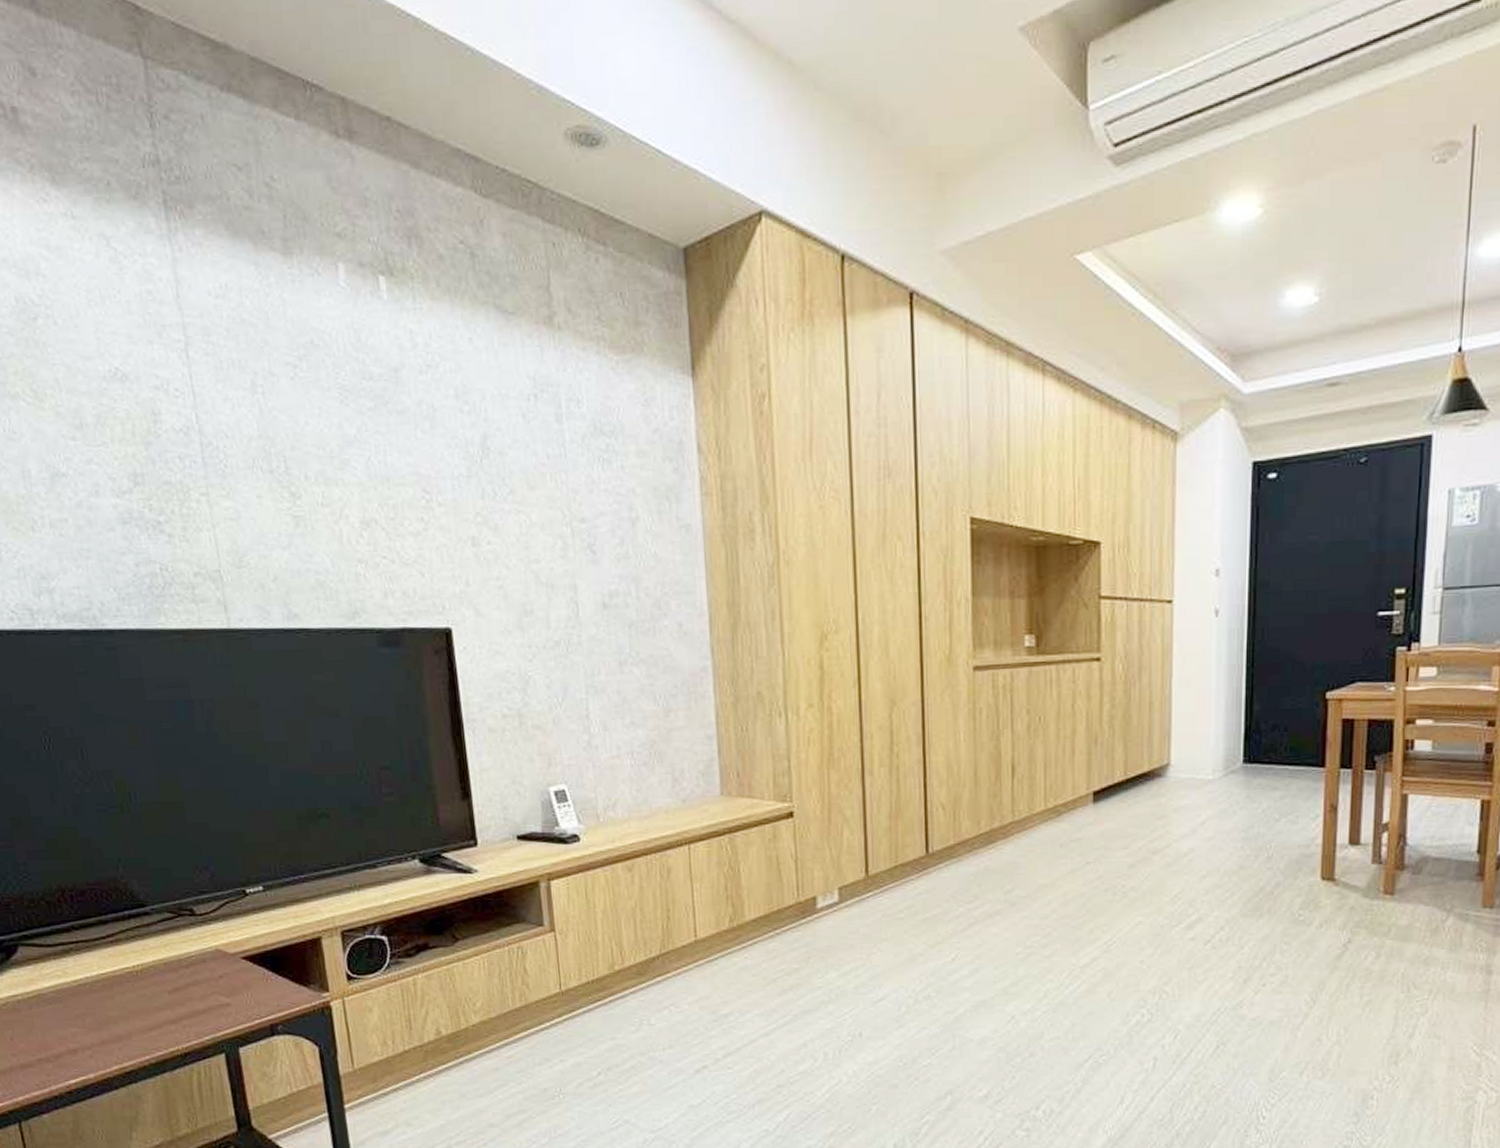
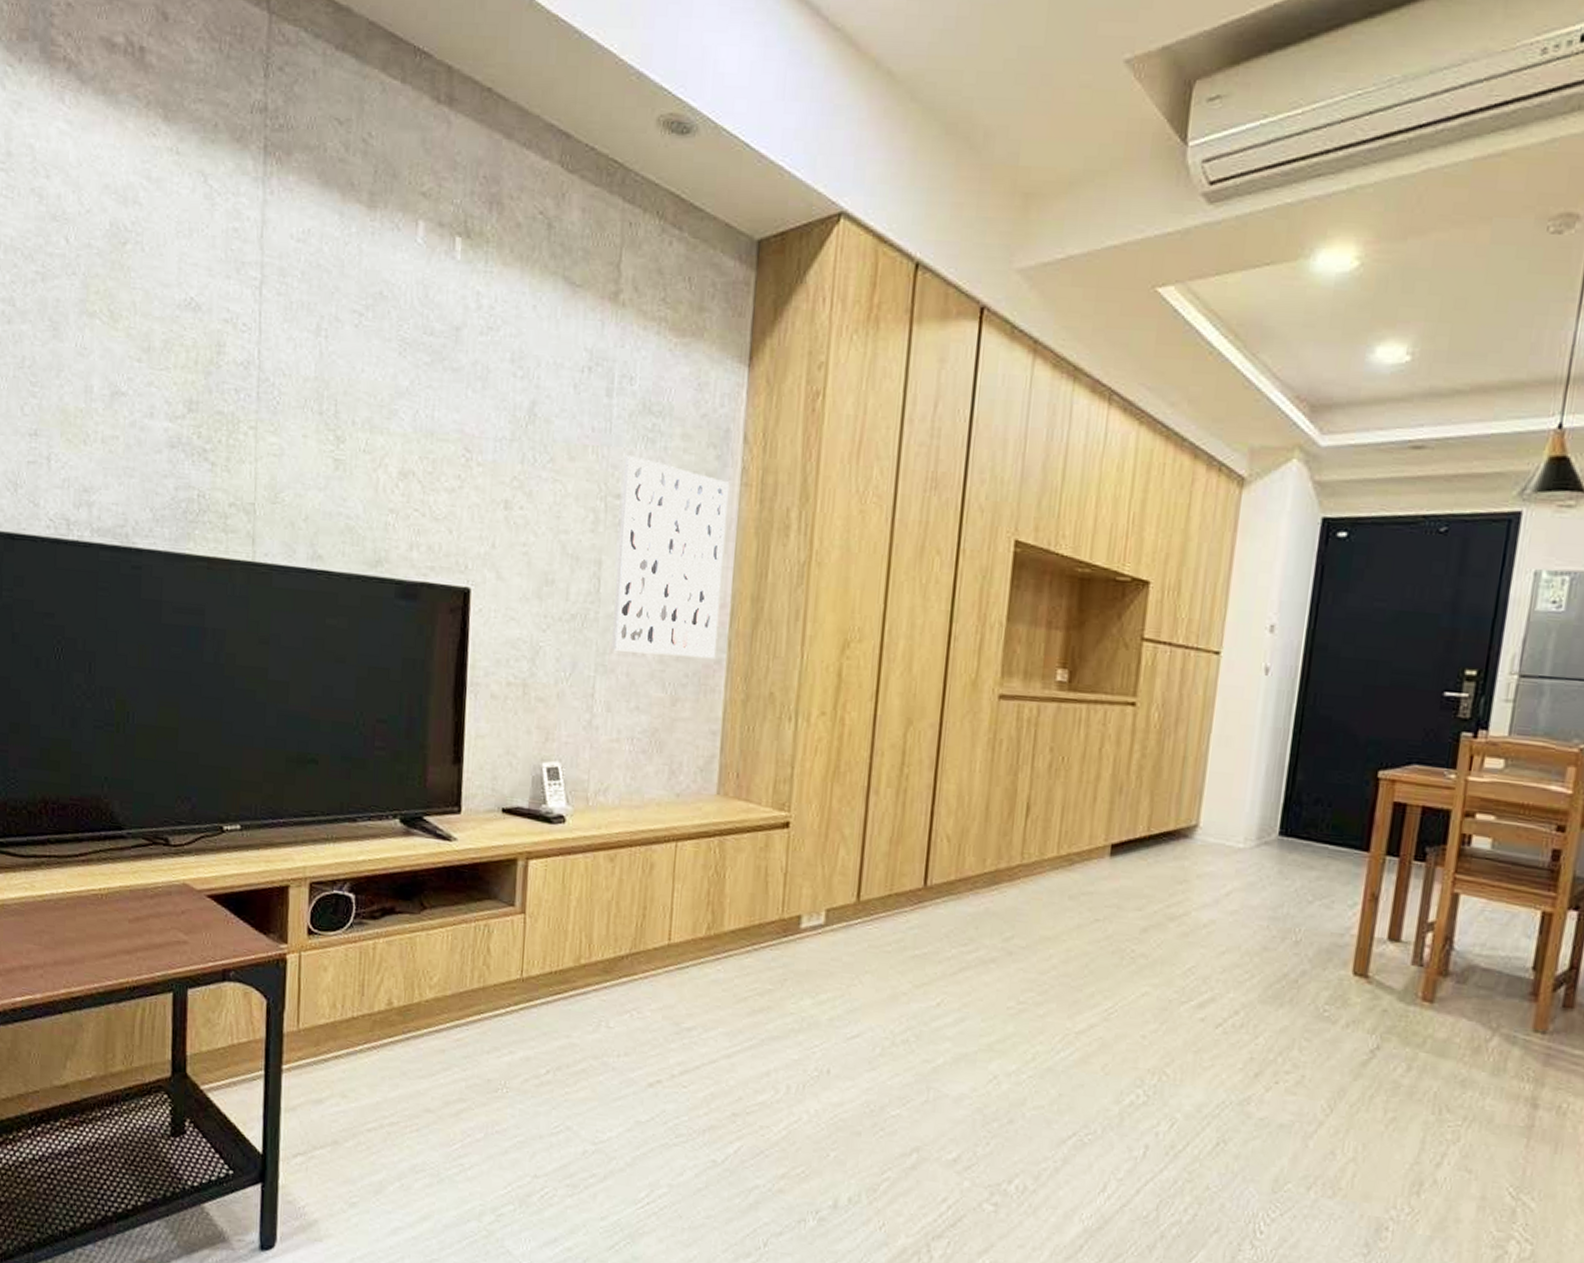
wall art: none [583,478,701,671] -> present [612,455,730,659]

